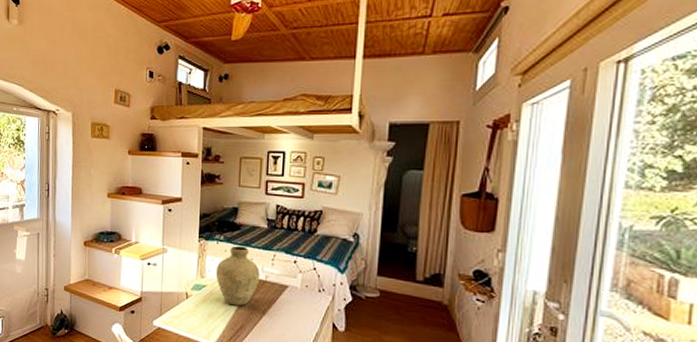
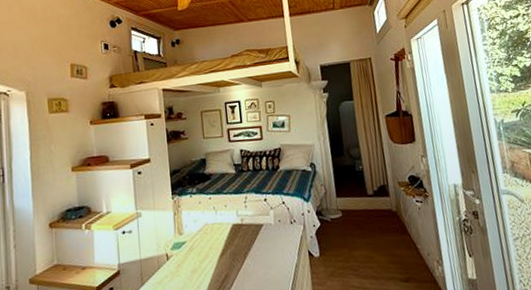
vase: present [215,245,260,306] -> none [193,194,236,257]

